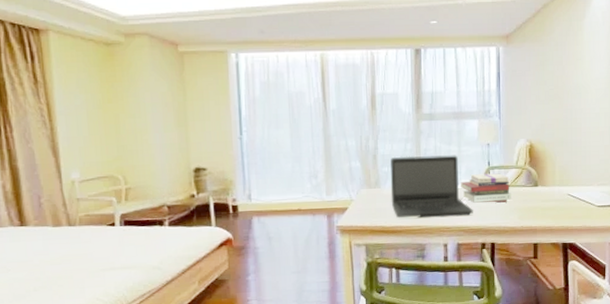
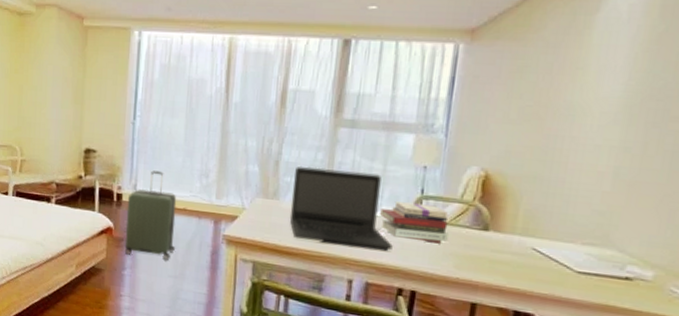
suitcase: none [243,179,295,261] -> present [124,170,177,261]

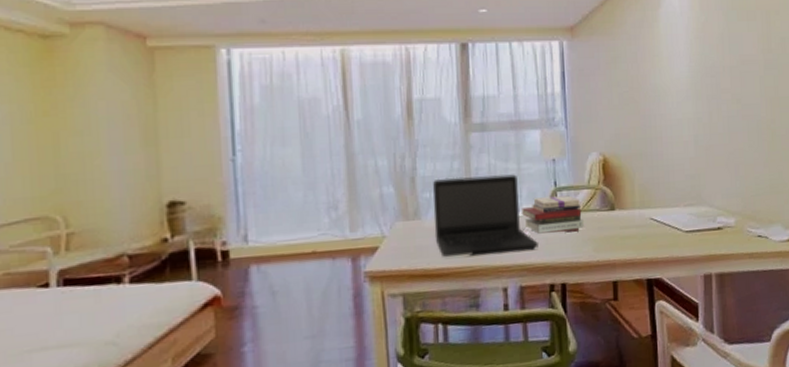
suitcase: present [124,170,177,261] -> none [236,213,308,326]

